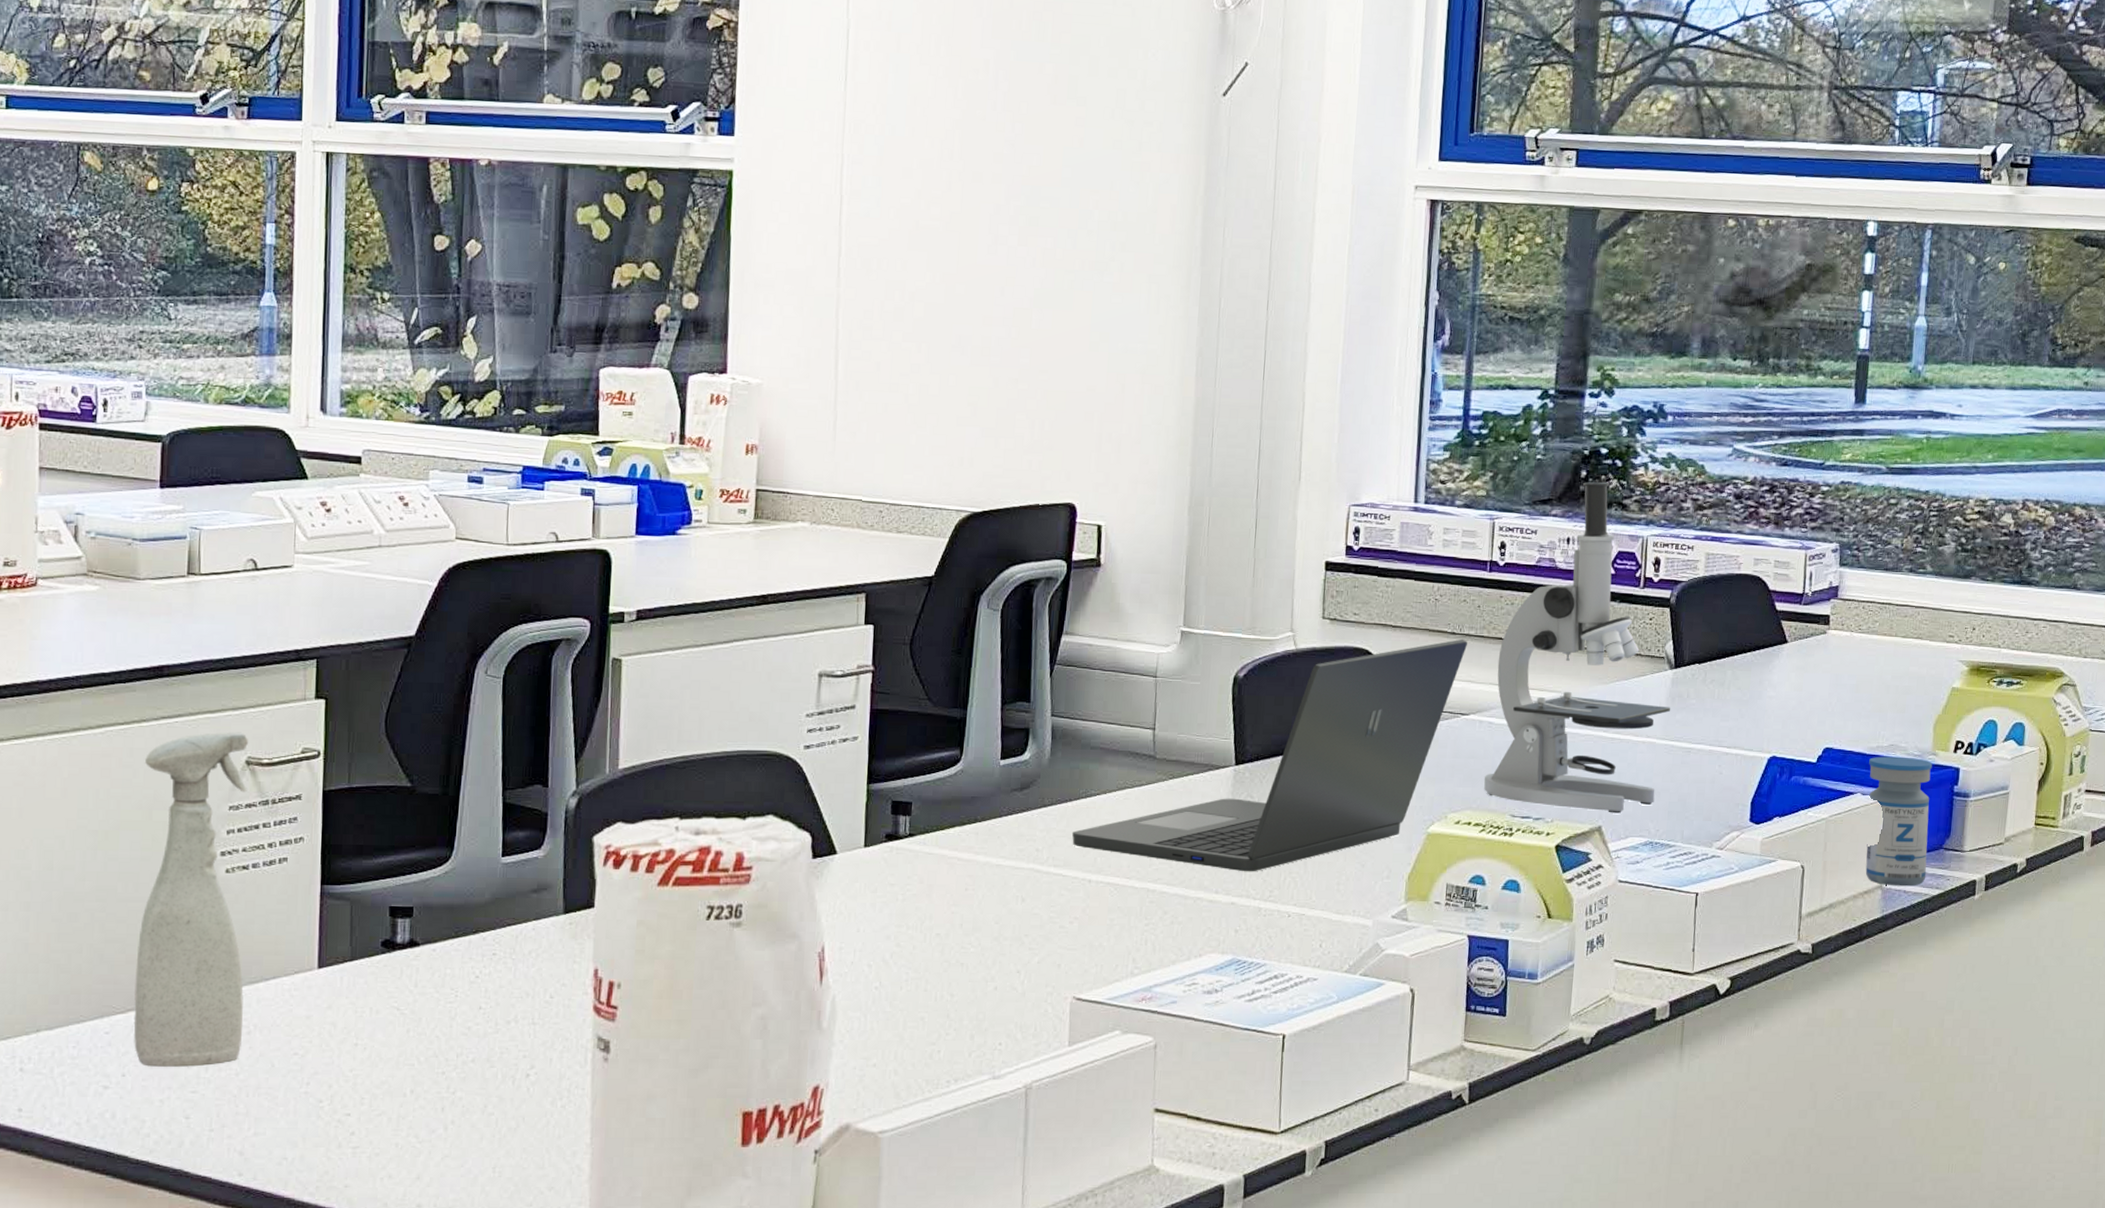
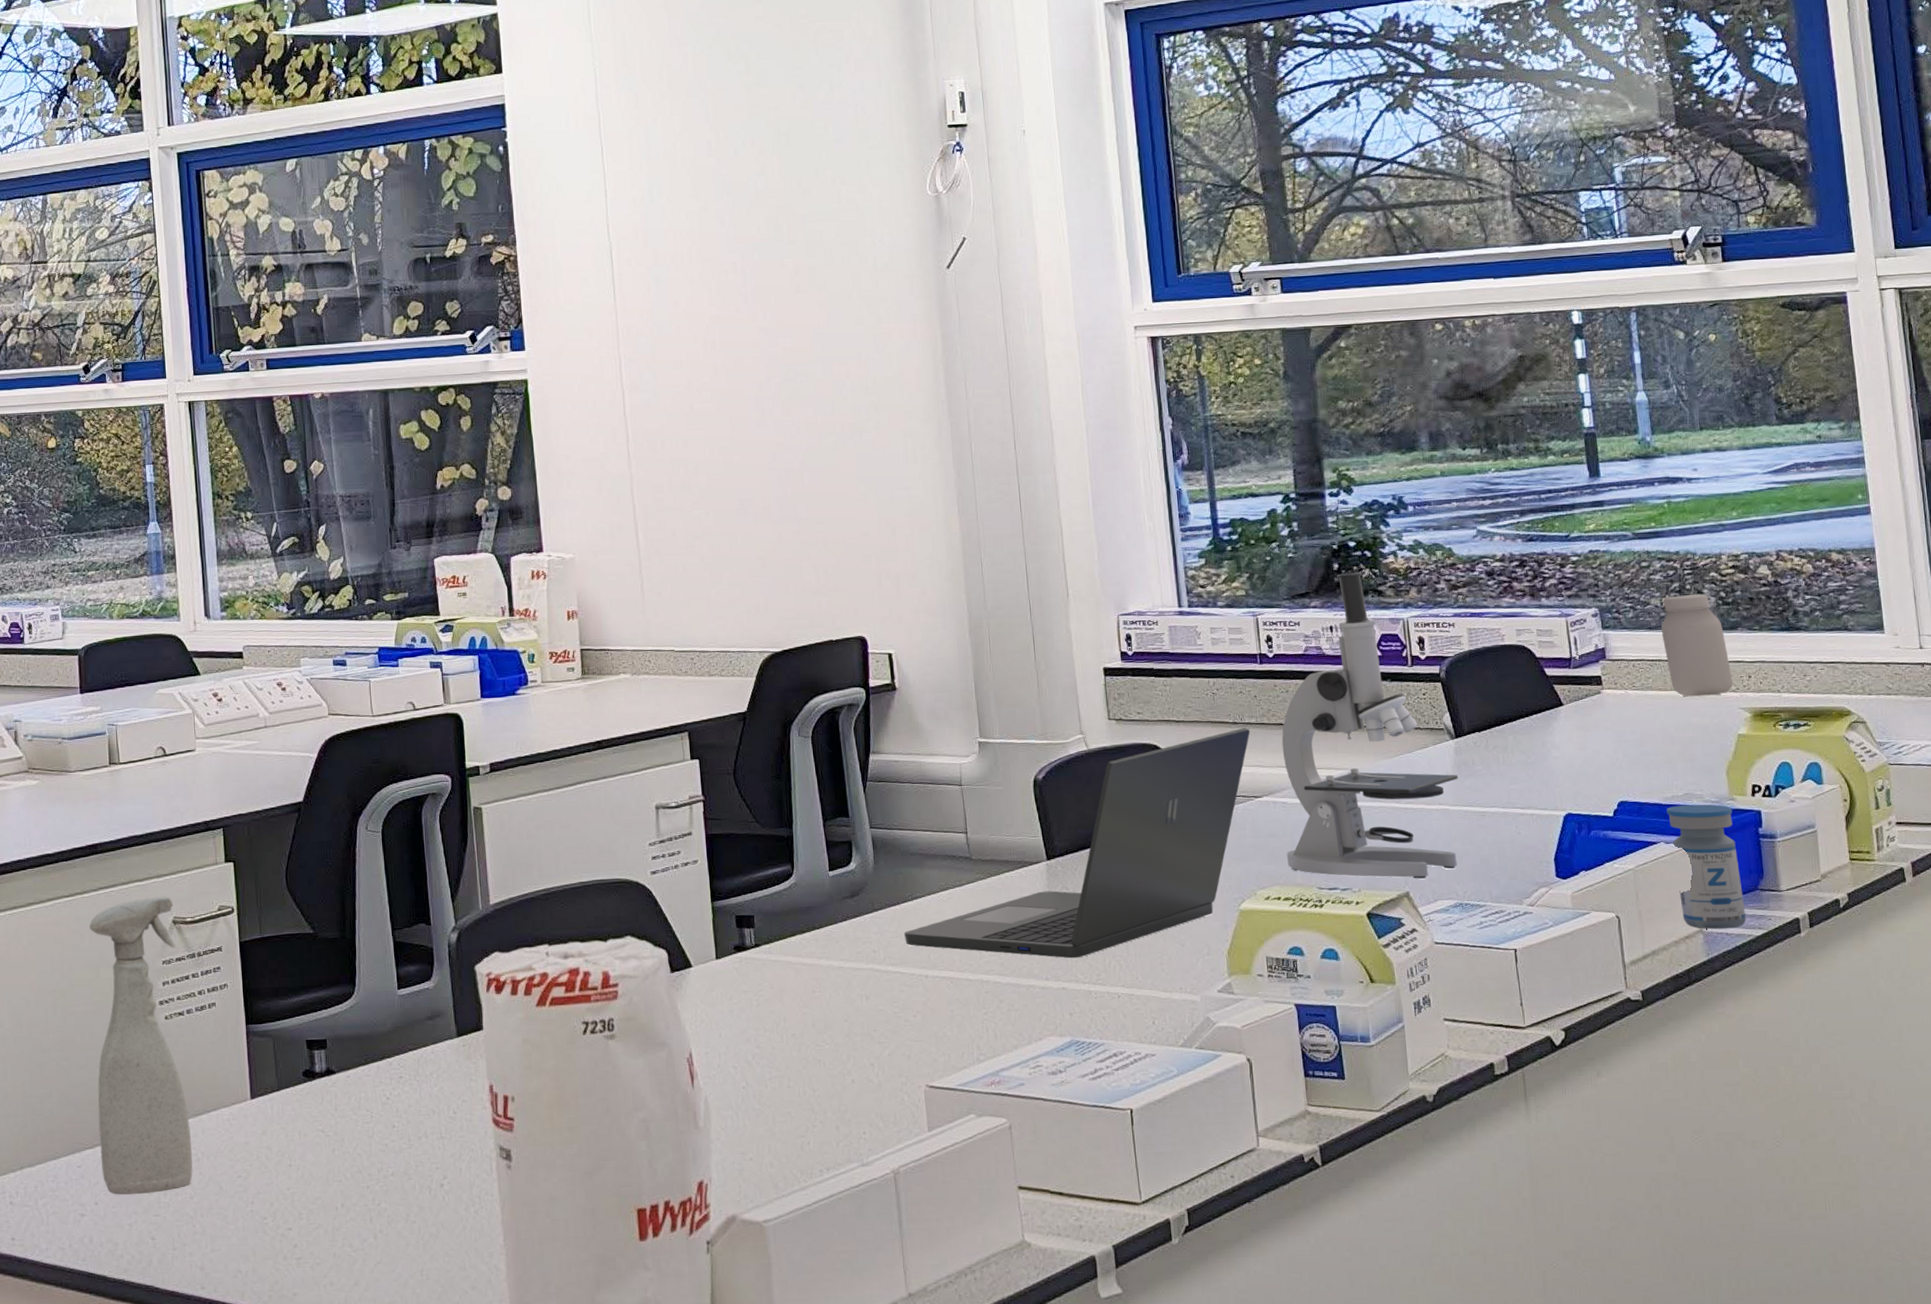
jar: none [1896,537,1958,645] -> present [1661,594,1733,697]

